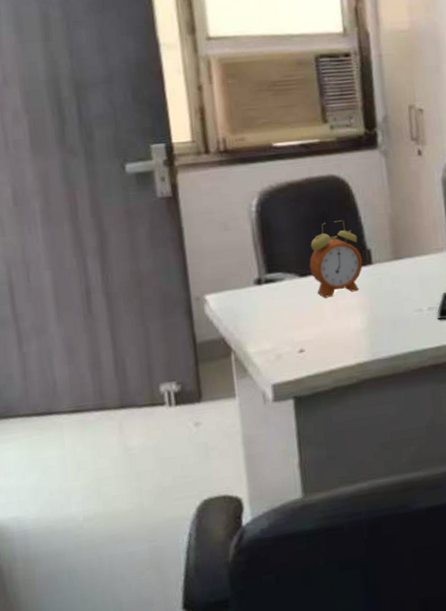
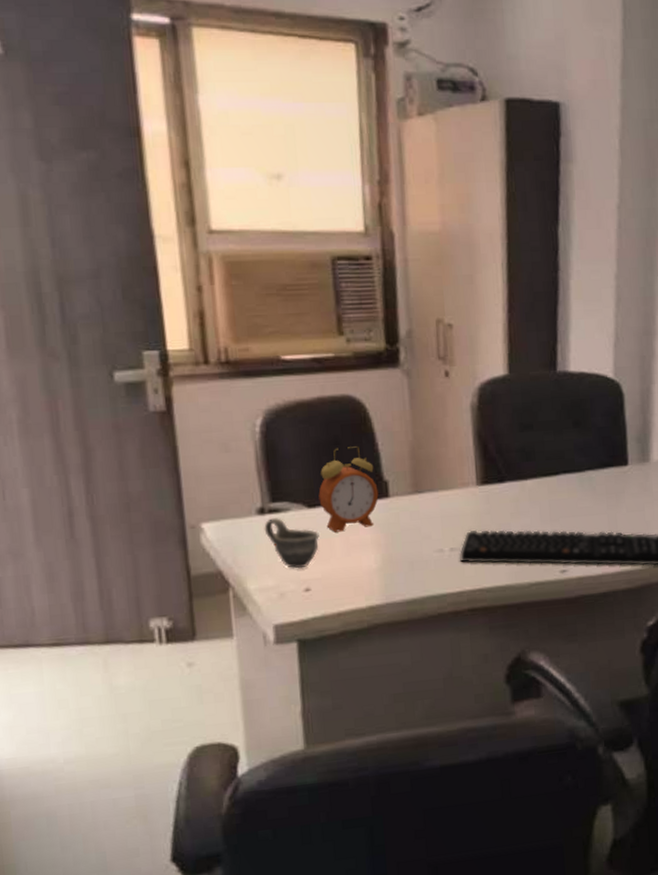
cup: none [261,287,311,332] -> present [264,518,319,569]

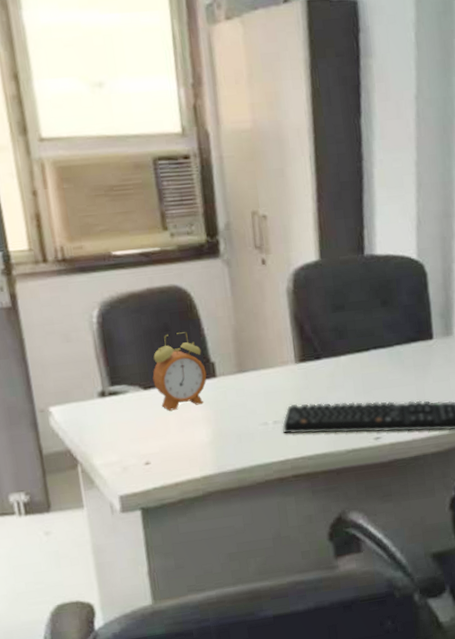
cup: present [264,518,319,569] -> none [105,399,156,445]

